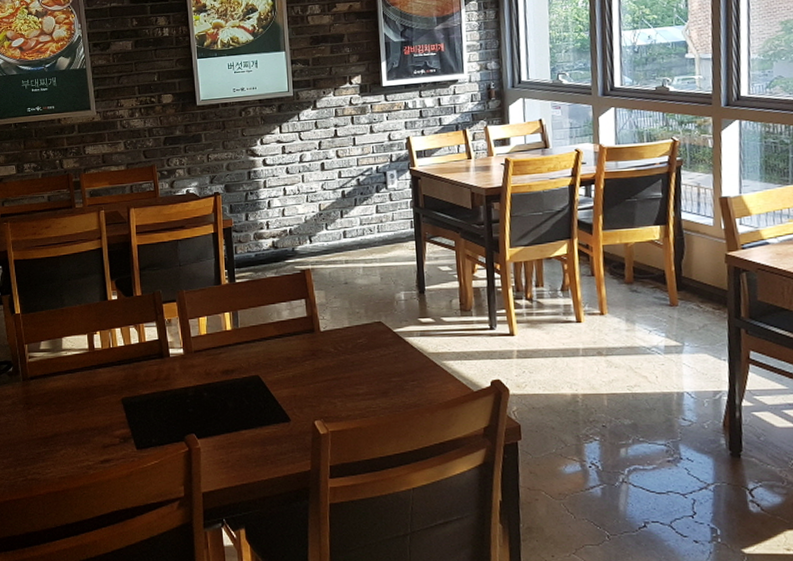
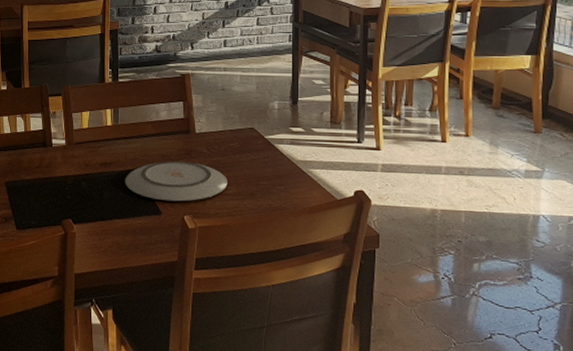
plate: none [249,362,358,407] -> present [125,160,227,202]

